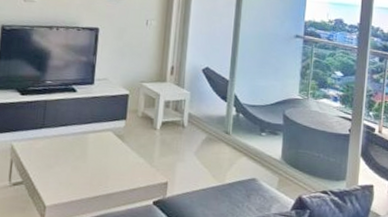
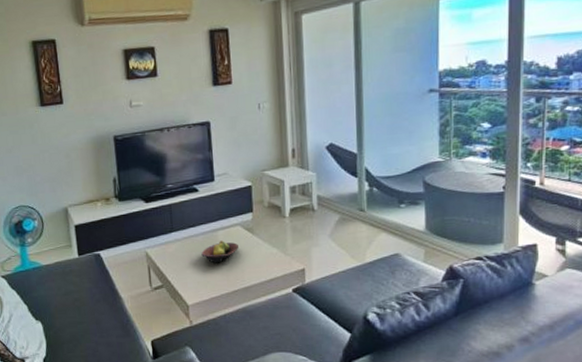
fruit bowl: none [68,144,107,166] -> present [201,241,238,264]

